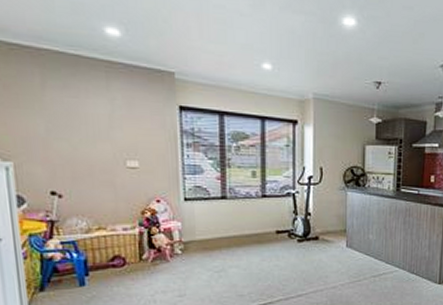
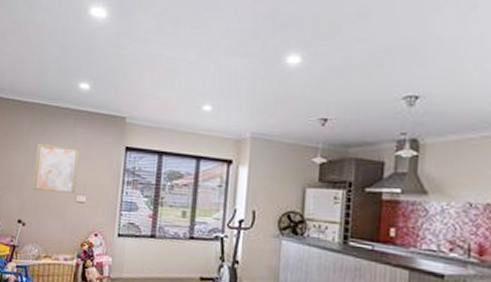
wall art: none [58,101,124,159] -> present [33,144,80,194]

